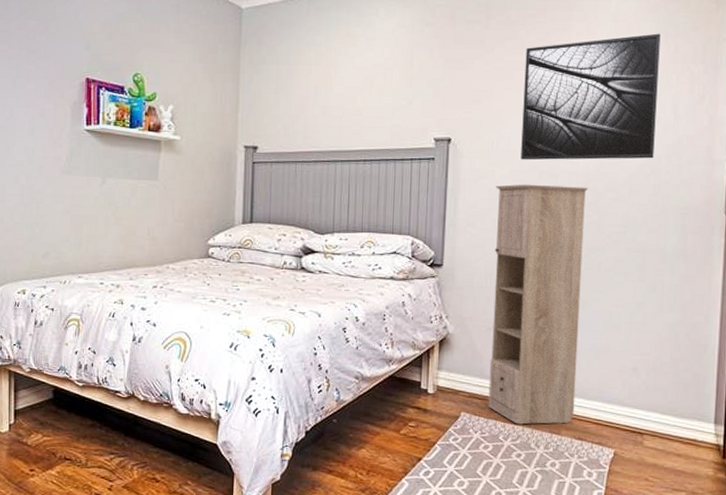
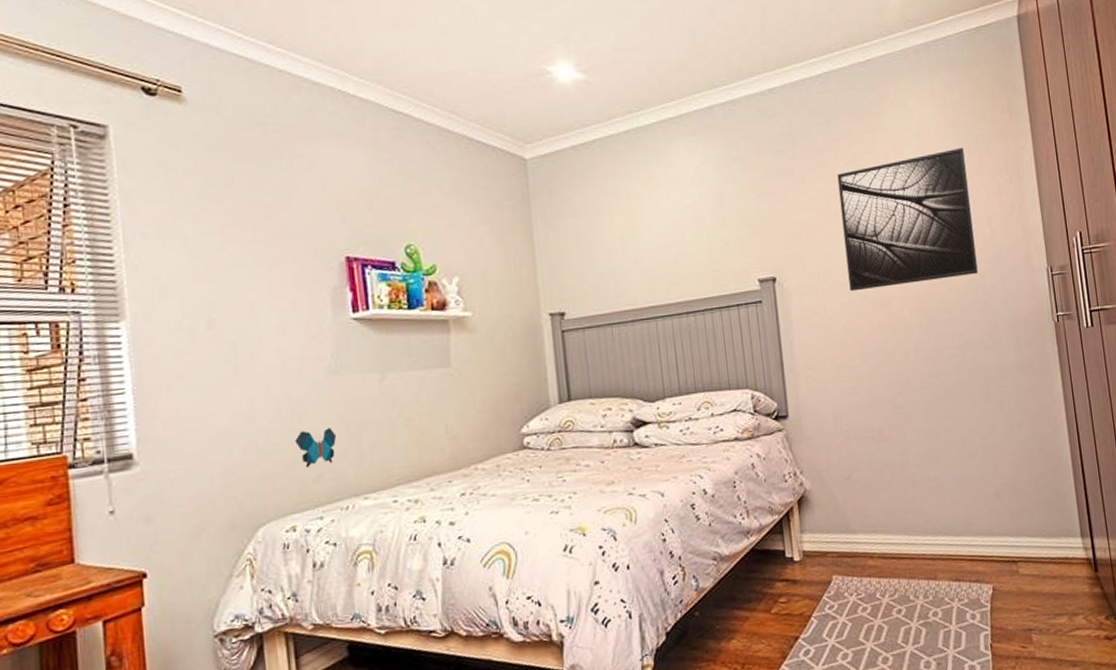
decorative butterfly: none [32,216,63,245] -> present [295,427,337,468]
storage cabinet: present [488,184,588,425] -> none [829,311,948,578]

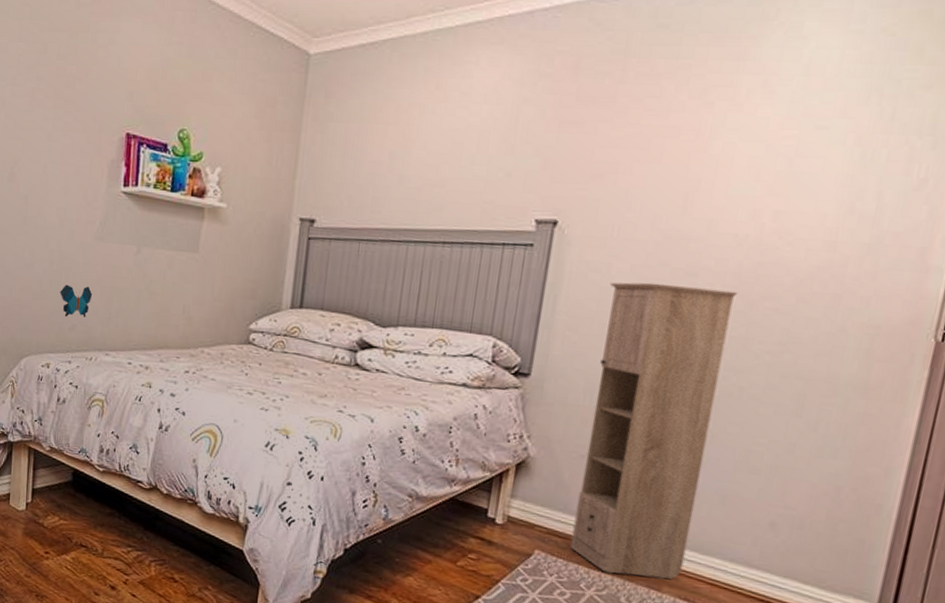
storage cabinet: none [829,311,948,578] -> present [570,282,738,579]
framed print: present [837,147,978,292] -> none [648,92,872,260]

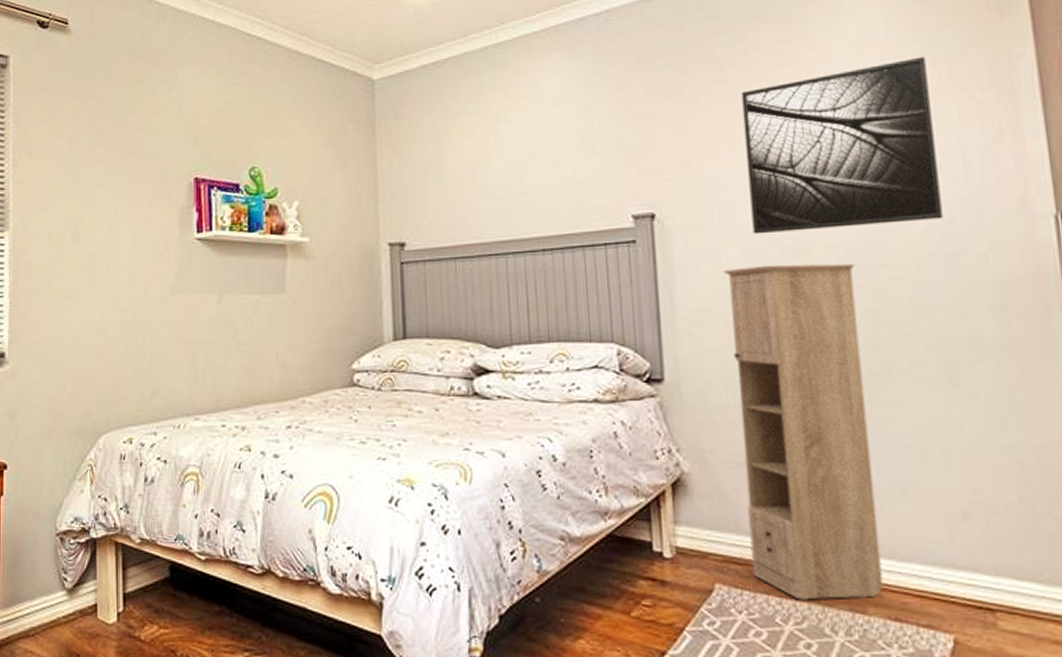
decorative butterfly: present [60,284,93,318] -> none [137,345,175,382]
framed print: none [648,92,872,260] -> present [741,56,943,235]

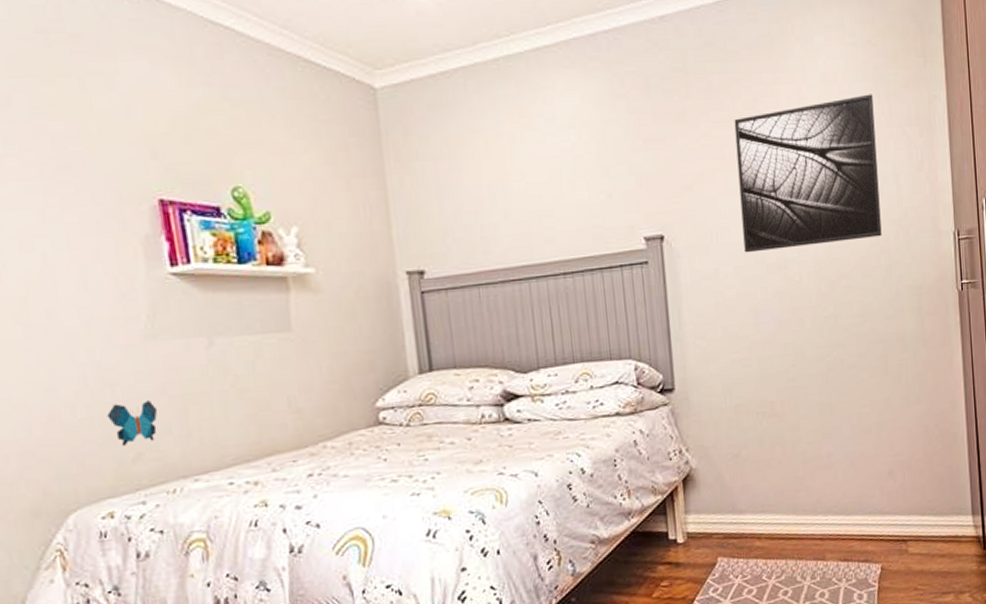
decorative butterfly: none [137,345,175,382] -> present [107,400,158,446]
storage cabinet: present [723,263,884,600] -> none [721,276,837,559]

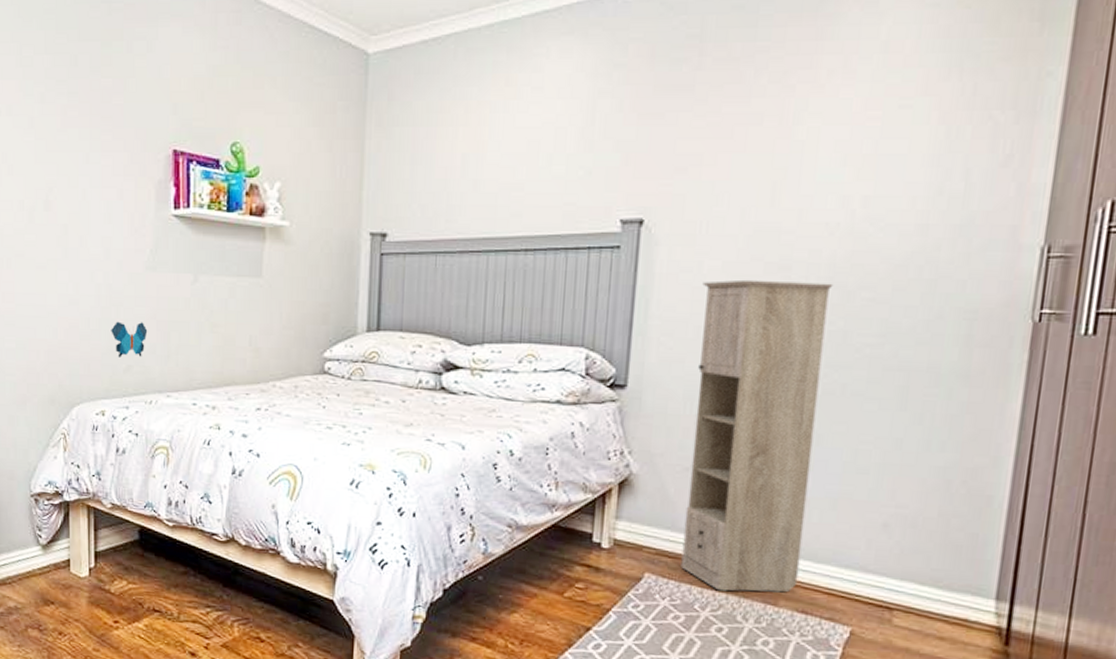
storage cabinet: none [721,276,837,559] -> present [681,279,834,593]
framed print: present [734,94,882,253] -> none [739,68,952,248]

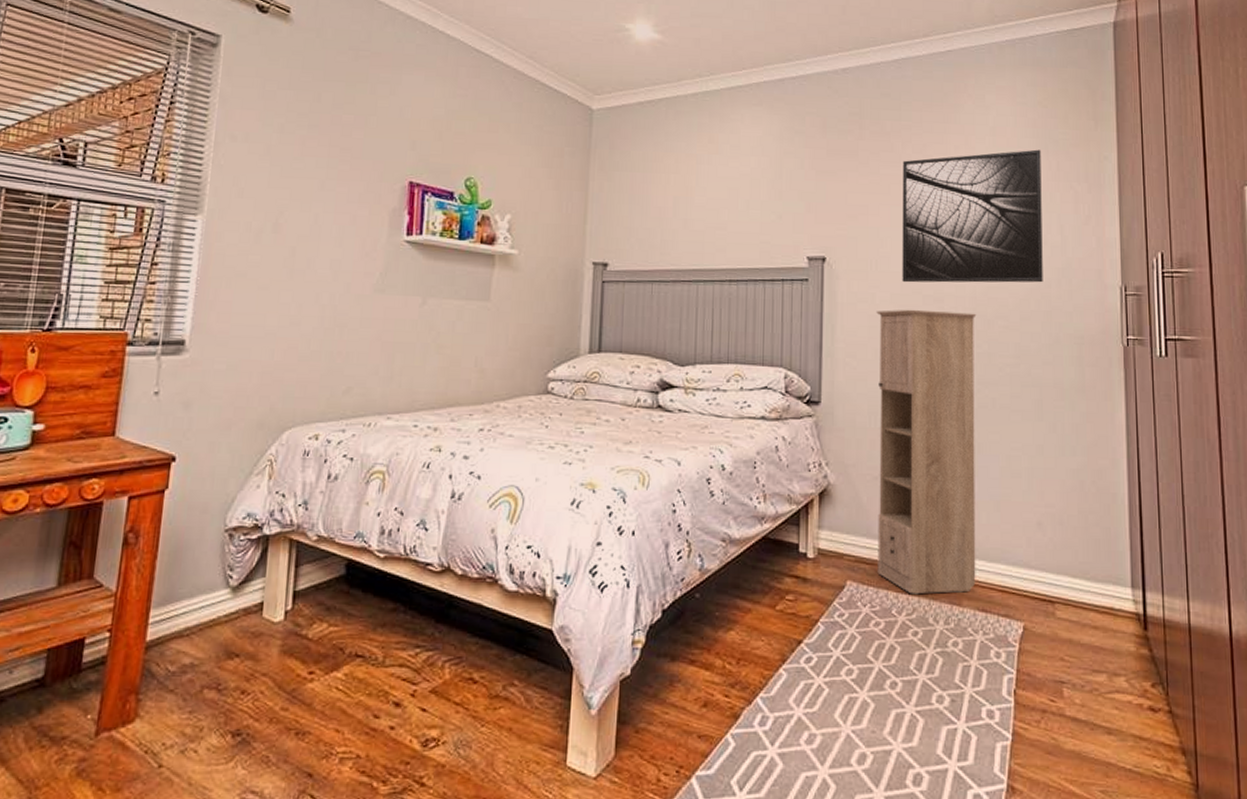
decorative butterfly: present [111,321,148,357] -> none [332,342,372,379]
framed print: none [739,68,952,248] -> present [902,149,1043,283]

